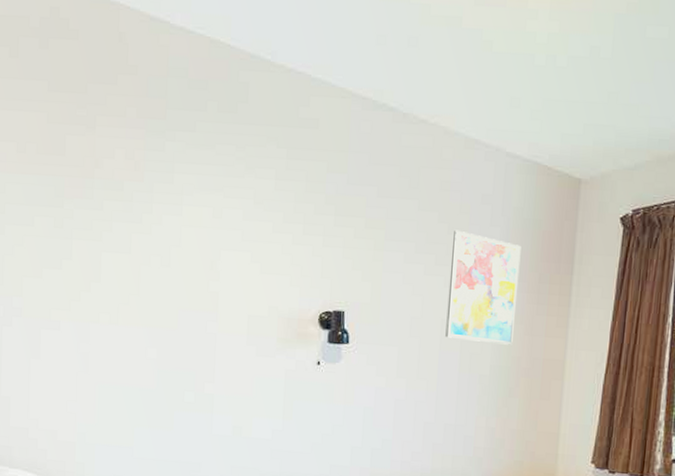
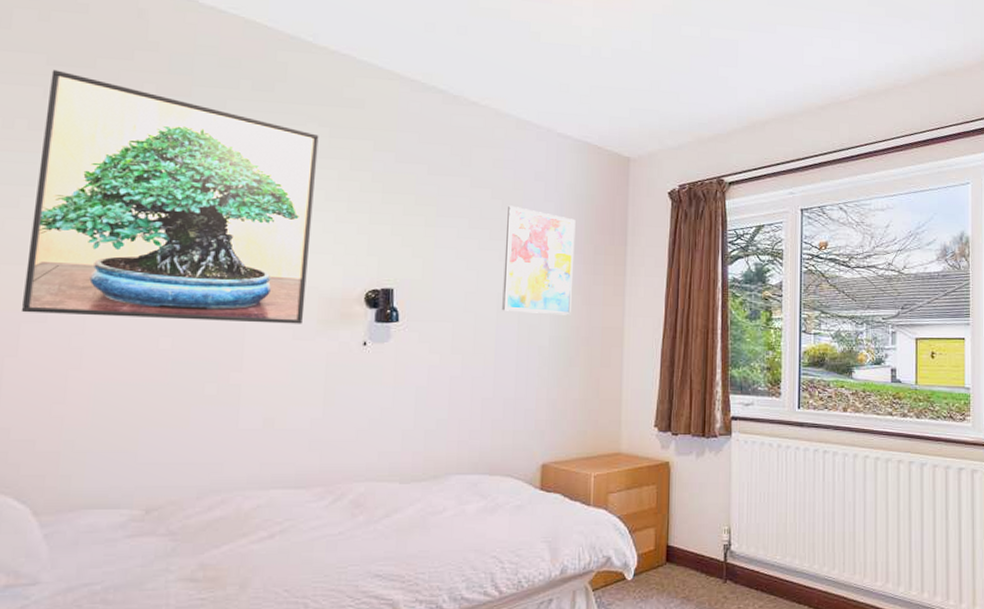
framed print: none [40,96,277,342] -> present [21,70,319,324]

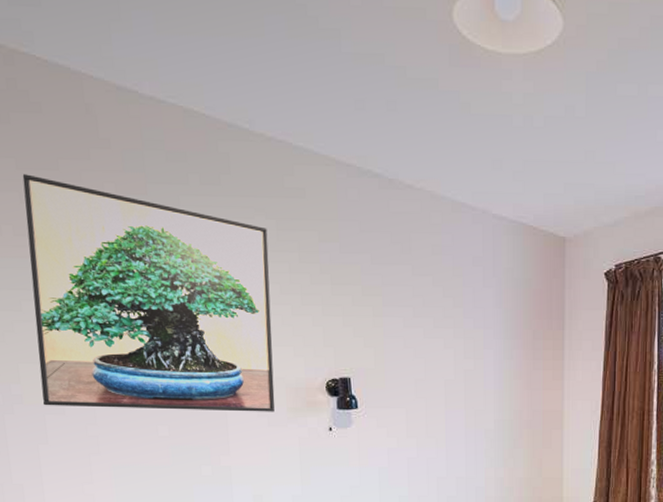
wall art: present [502,205,576,315] -> none [448,292,514,400]

